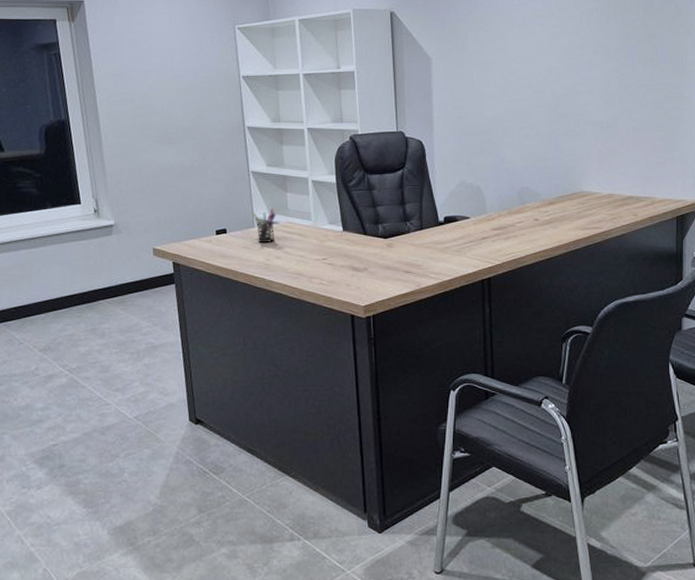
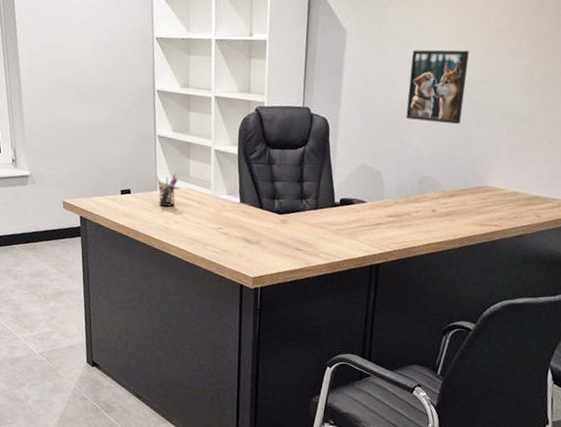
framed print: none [496,68,550,135] -> present [406,49,469,124]

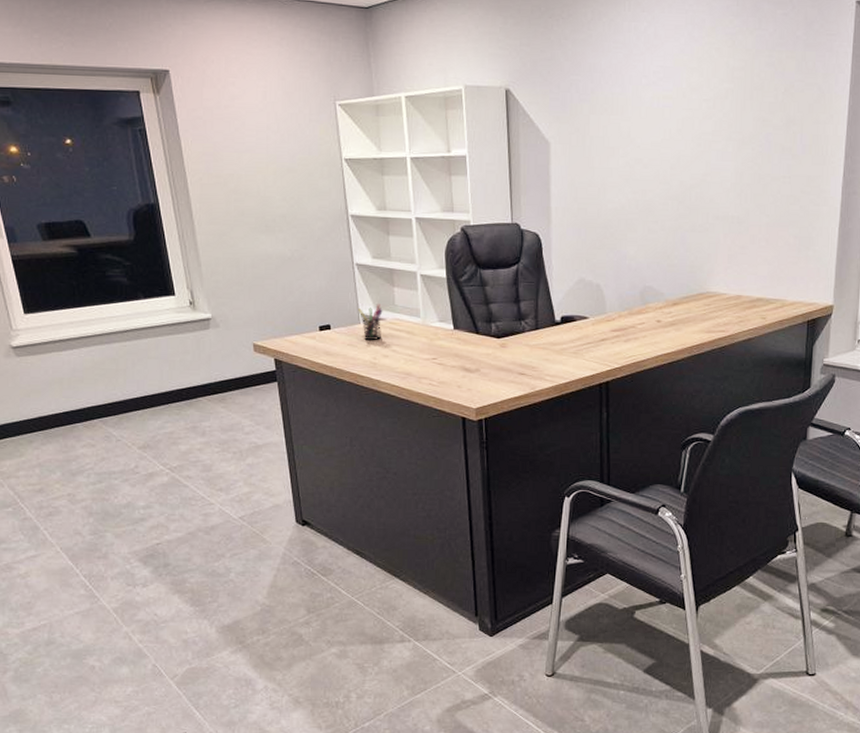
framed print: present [406,49,469,124] -> none [619,155,677,230]

